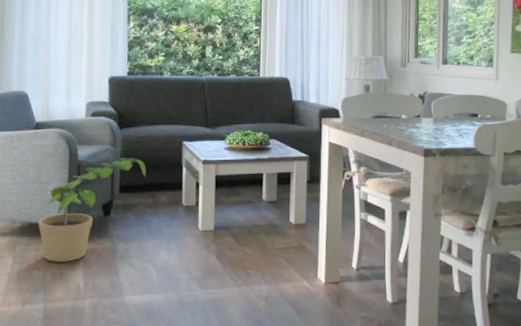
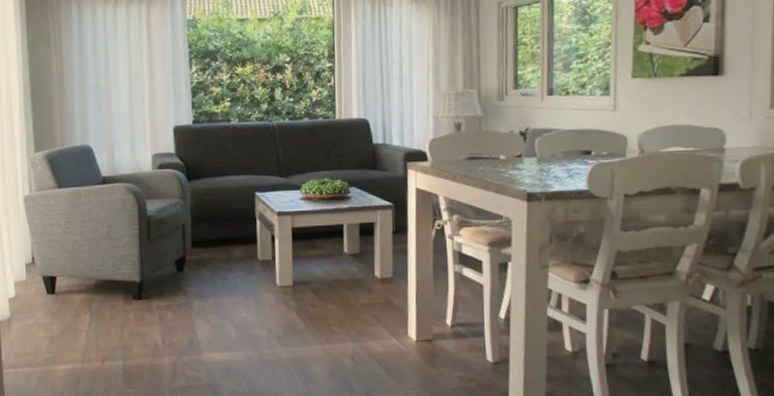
potted plant: present [38,158,146,262] -> none [112,211,218,319]

